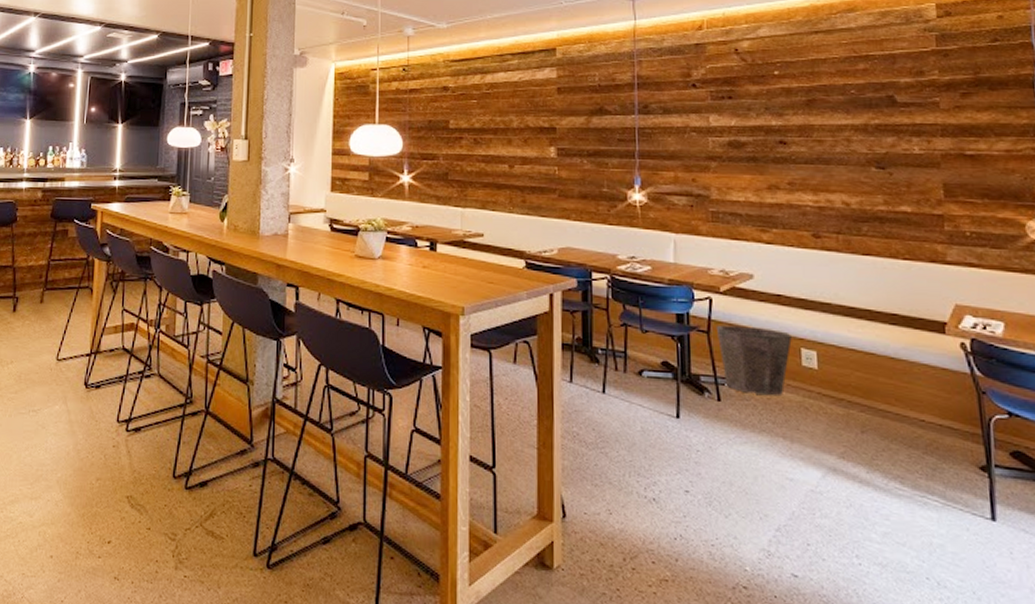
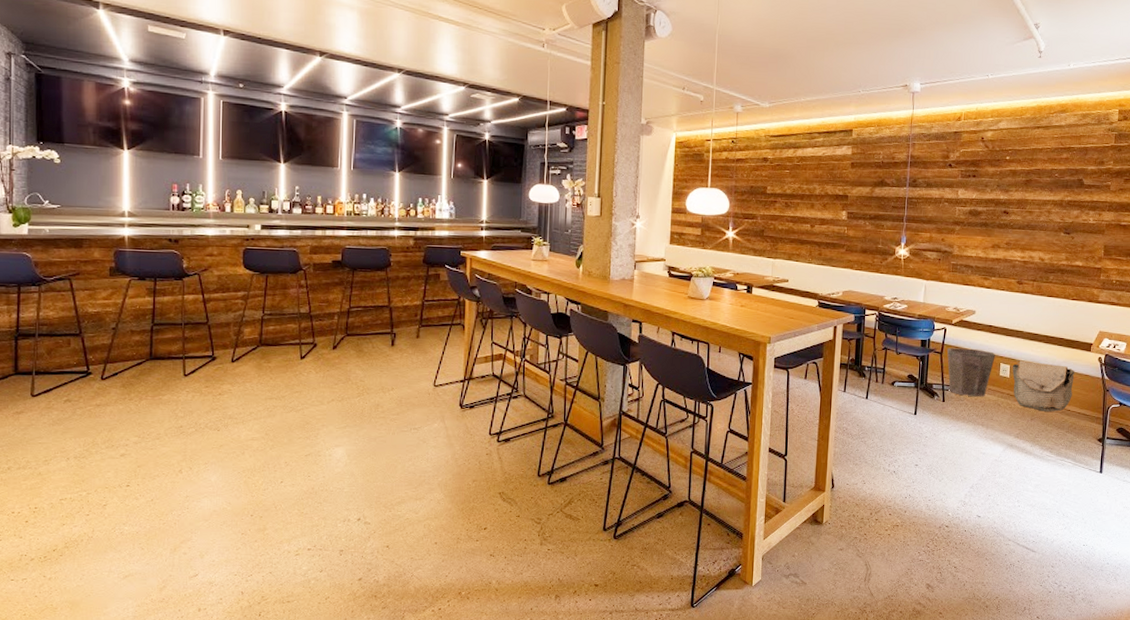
bag: none [820,344,925,422] -> present [1012,360,1075,412]

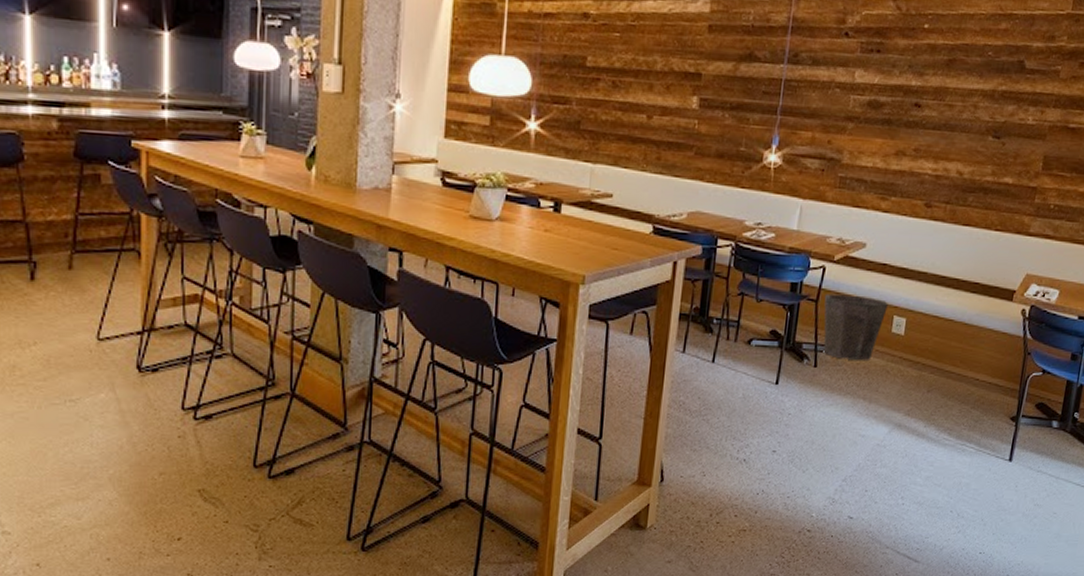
bag: present [1012,360,1075,412] -> none [907,312,990,381]

